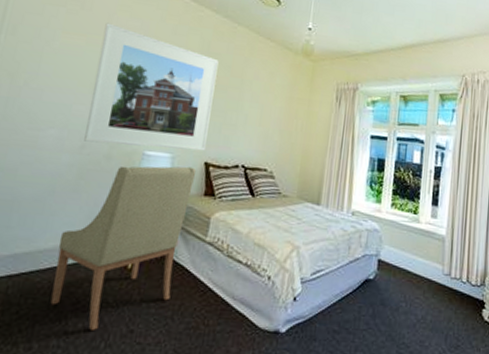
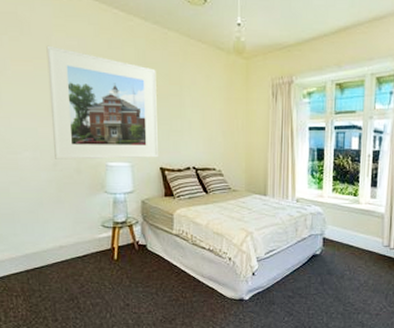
chair: present [50,166,197,330] -> none [56,172,155,305]

